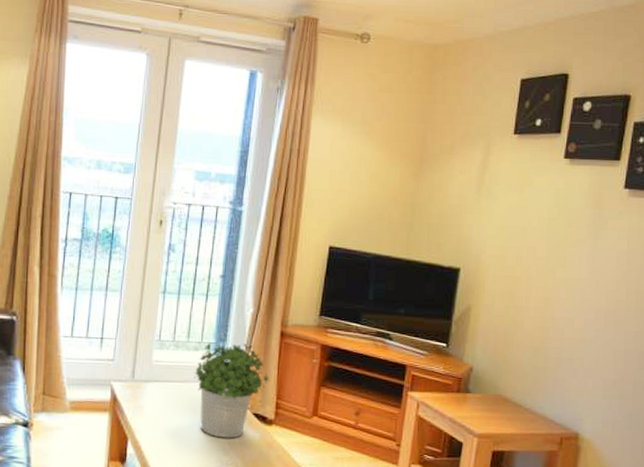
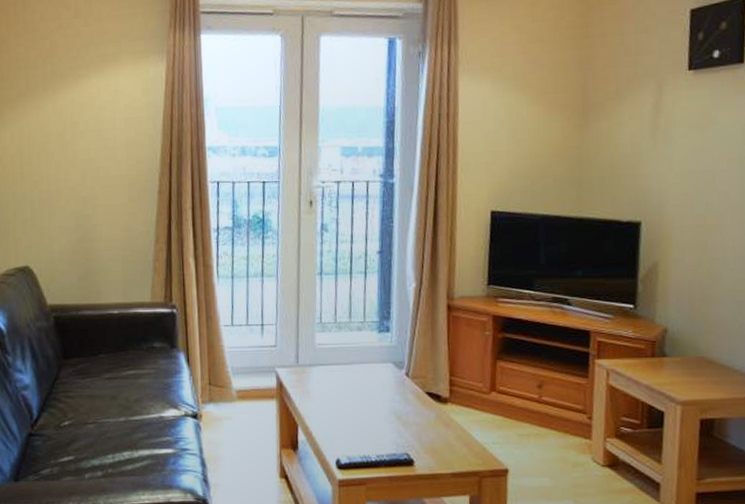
potted plant: present [193,343,270,439] -> none [359,320,441,420]

